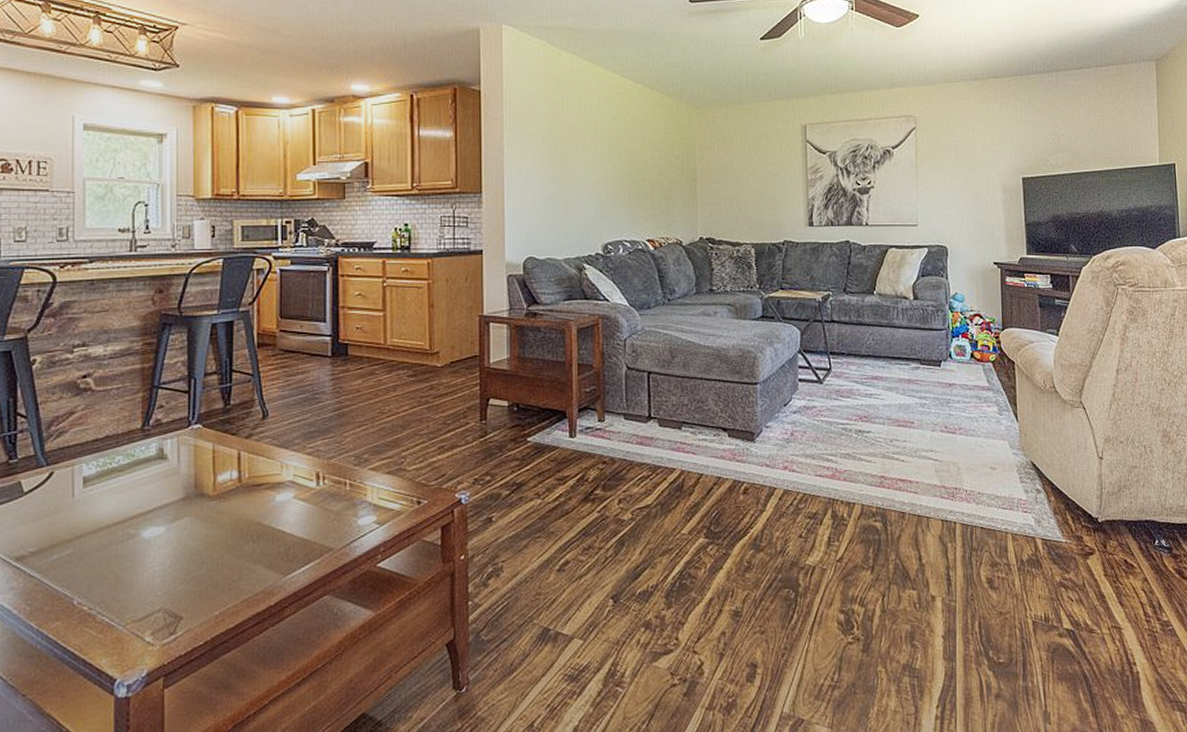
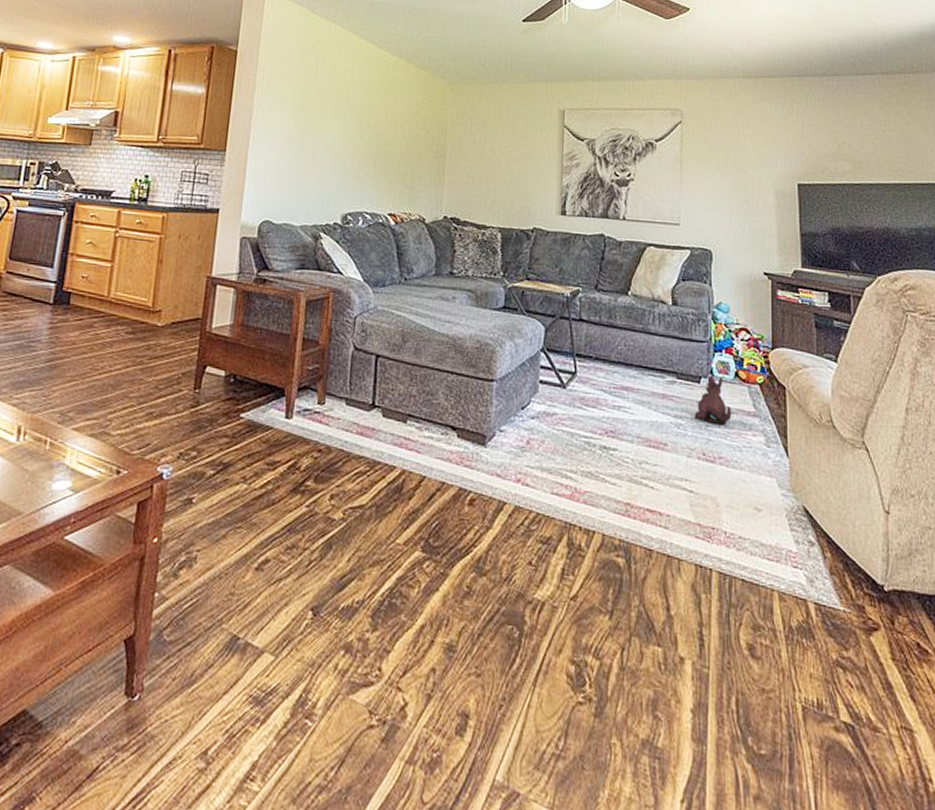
plush toy: none [936,358,969,400] -> present [694,375,732,425]

